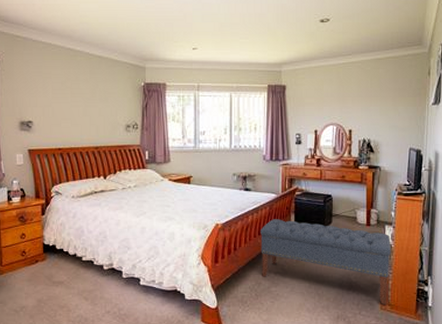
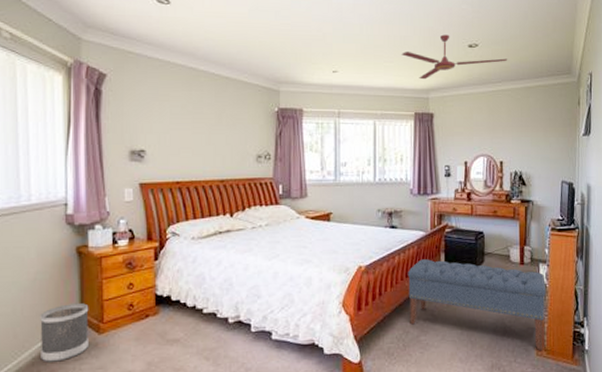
ceiling fan: none [256,11,359,54] -> present [401,34,508,80]

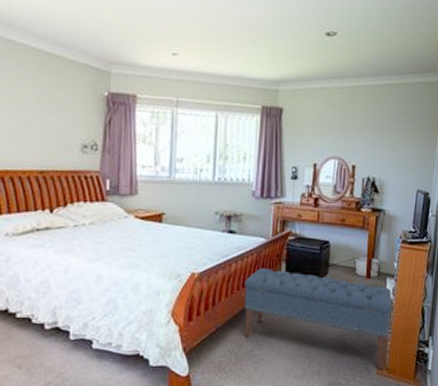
ceiling fan: present [401,34,508,80] -> none [250,19,369,70]

